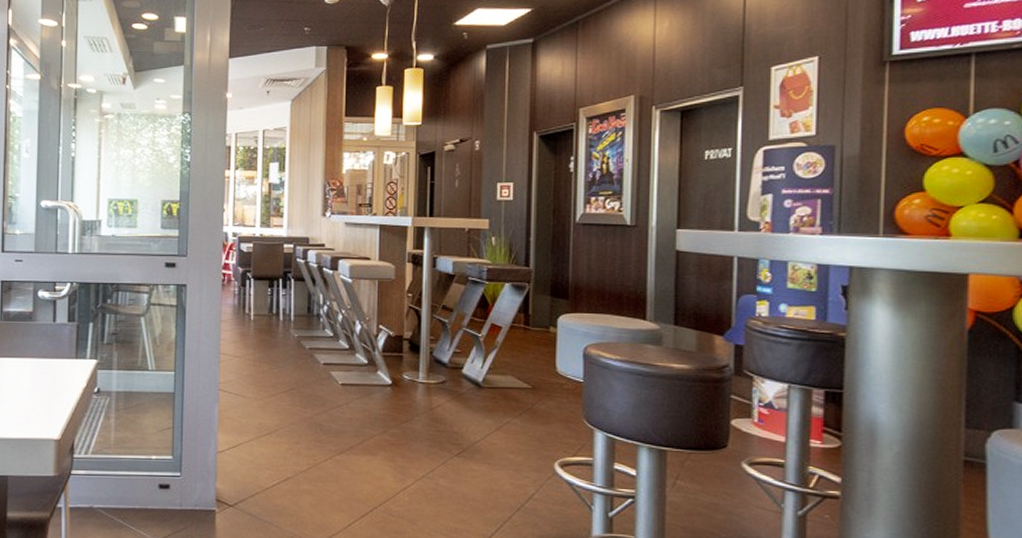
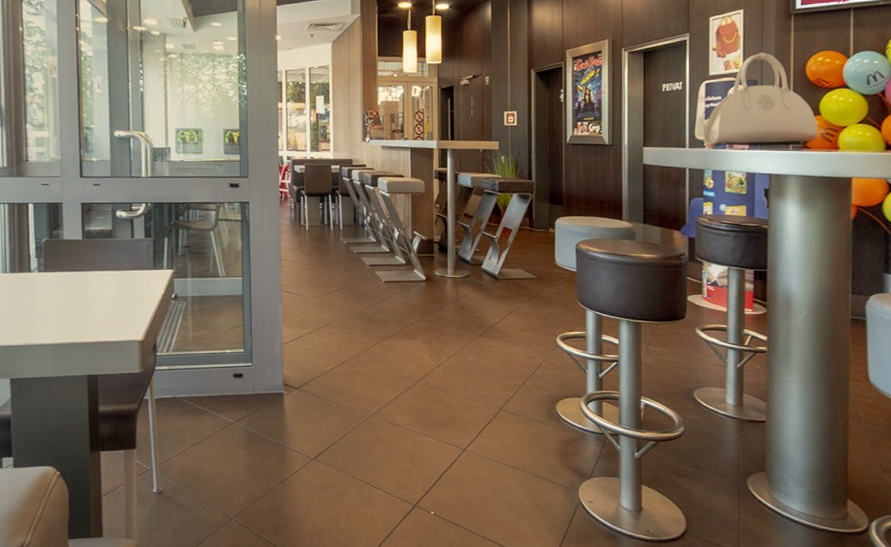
handbag: none [759,110,921,232] -> present [703,52,818,147]

